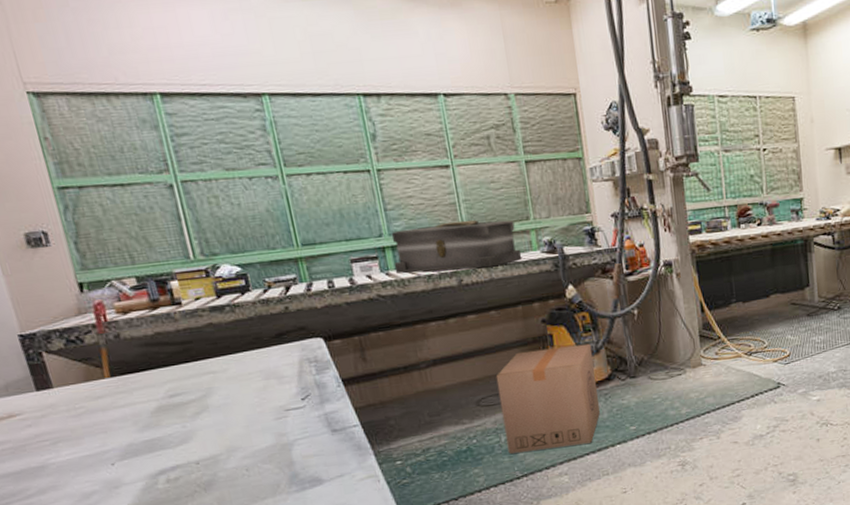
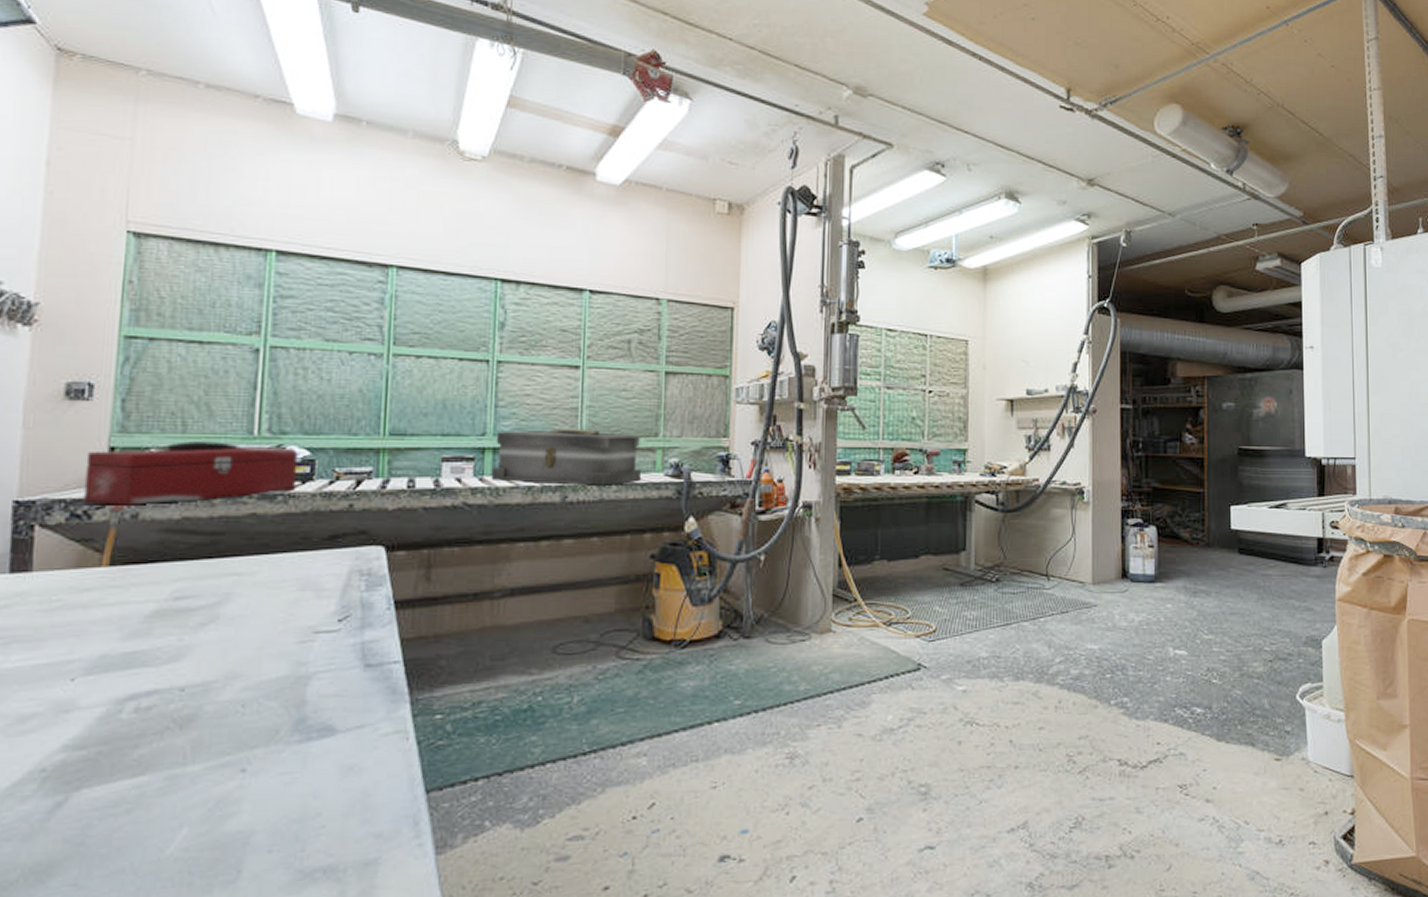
toolbox: none [62,266,238,331] -> present [83,441,299,507]
cardboard box: present [495,343,601,454] -> none [579,590,704,720]

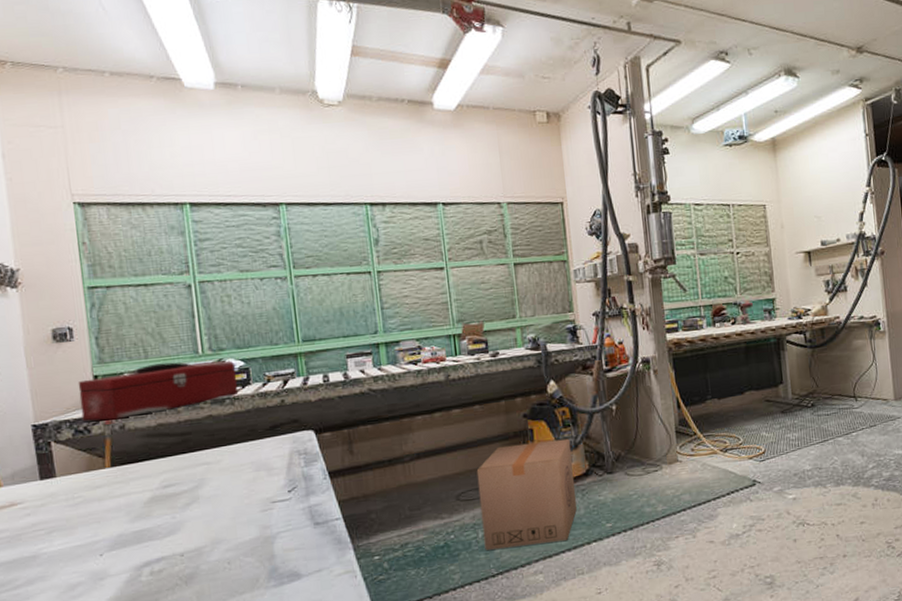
tool box: present [491,428,642,487] -> none [386,318,507,369]
cardboard box: none [579,590,704,720] -> present [476,438,578,550]

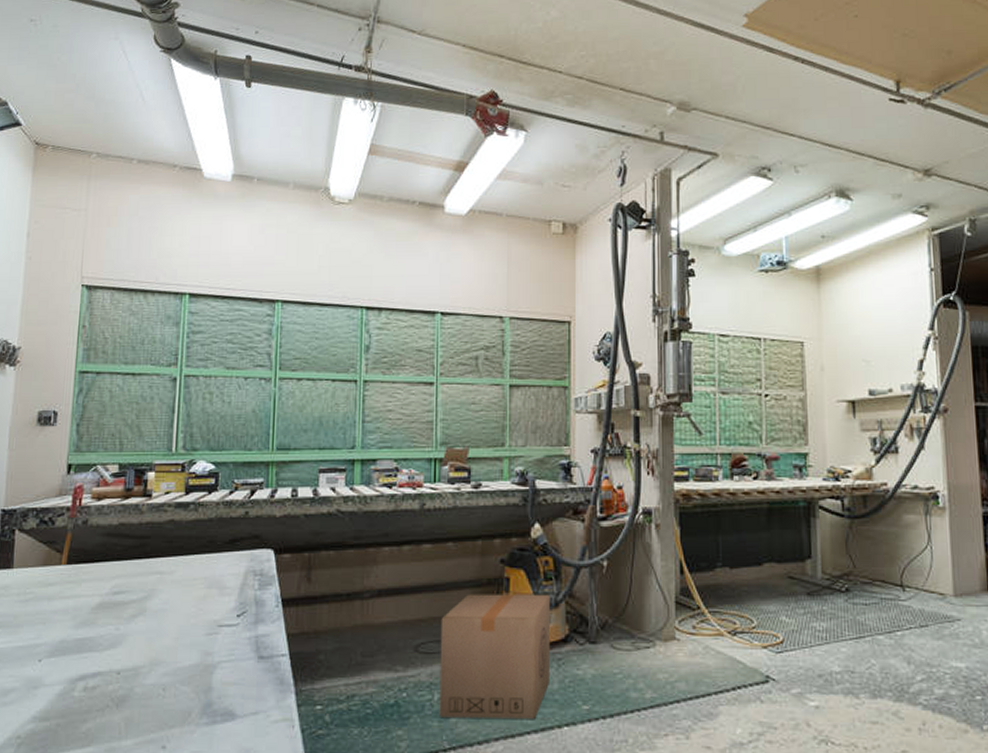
toolbox: present [78,360,239,422] -> none [49,458,206,515]

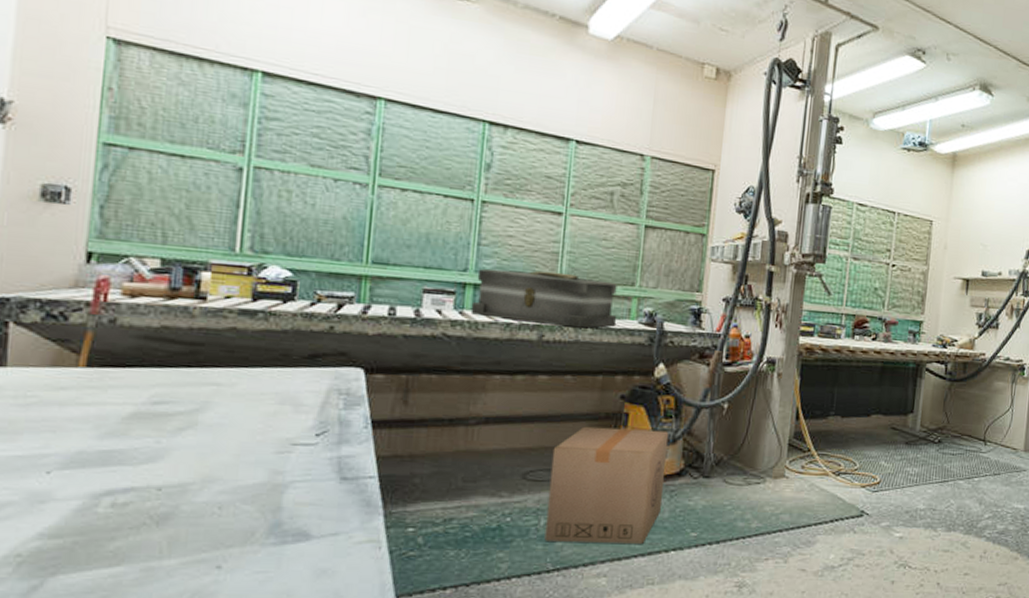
tool box: none [360,440,491,495] -> present [470,268,617,330]

